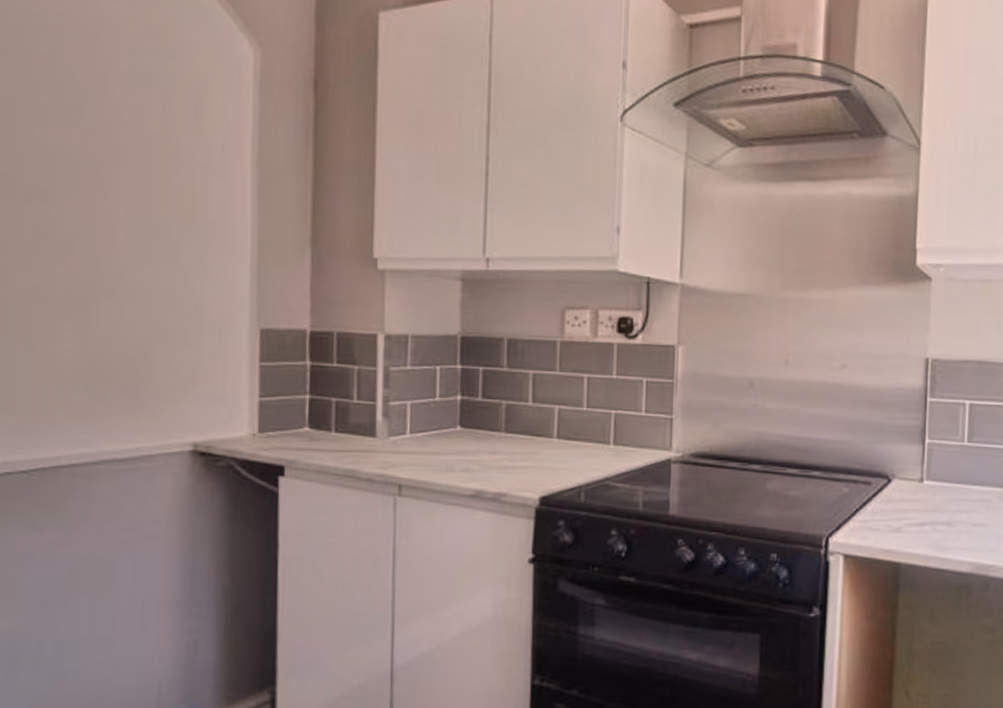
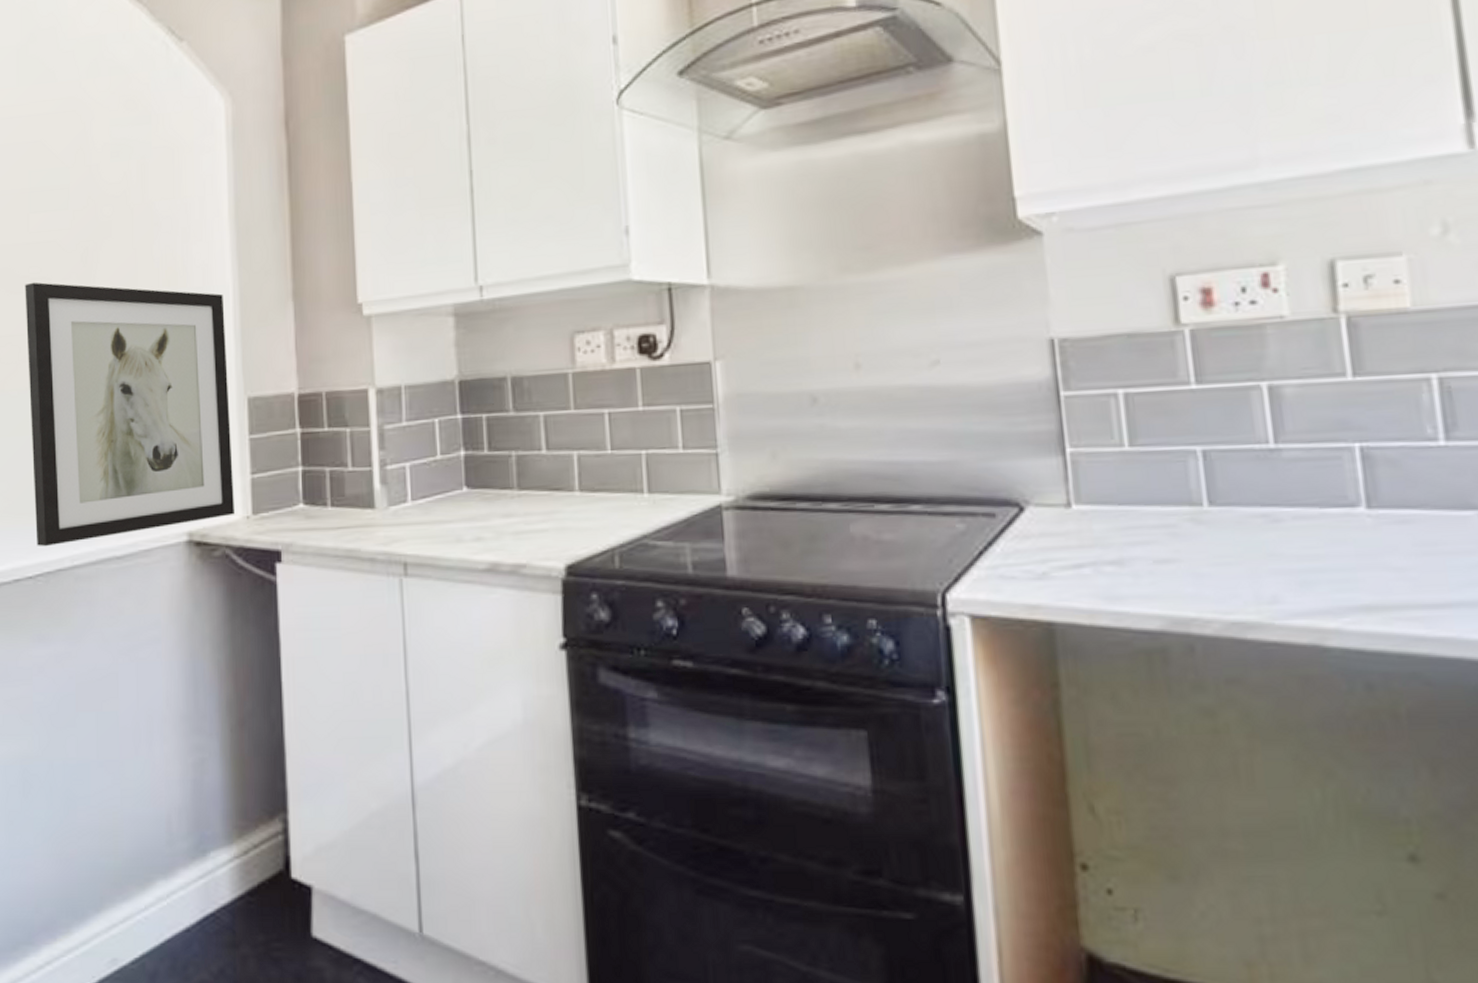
wall art: none [27,192,242,445] -> present [25,282,236,547]

